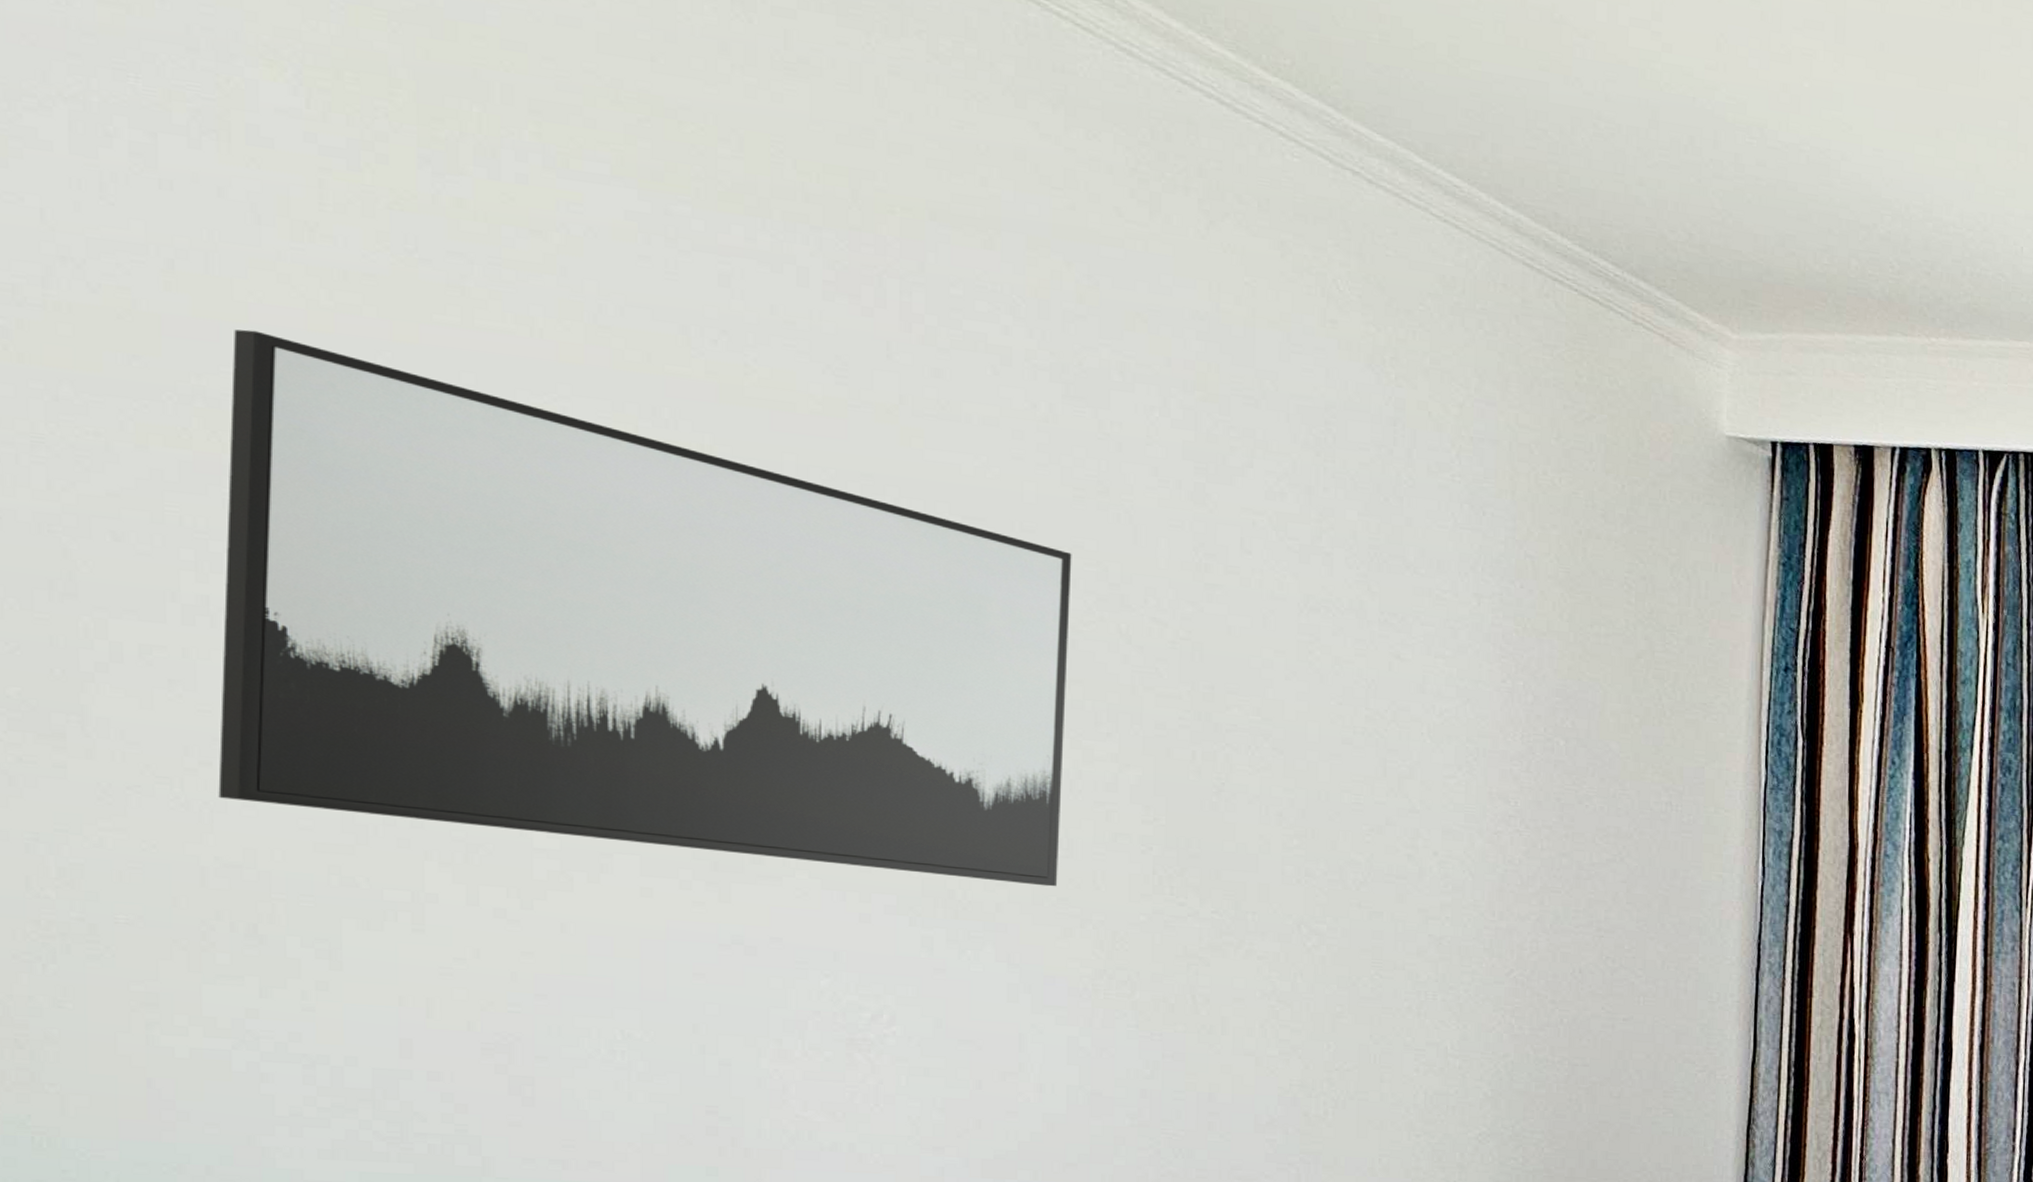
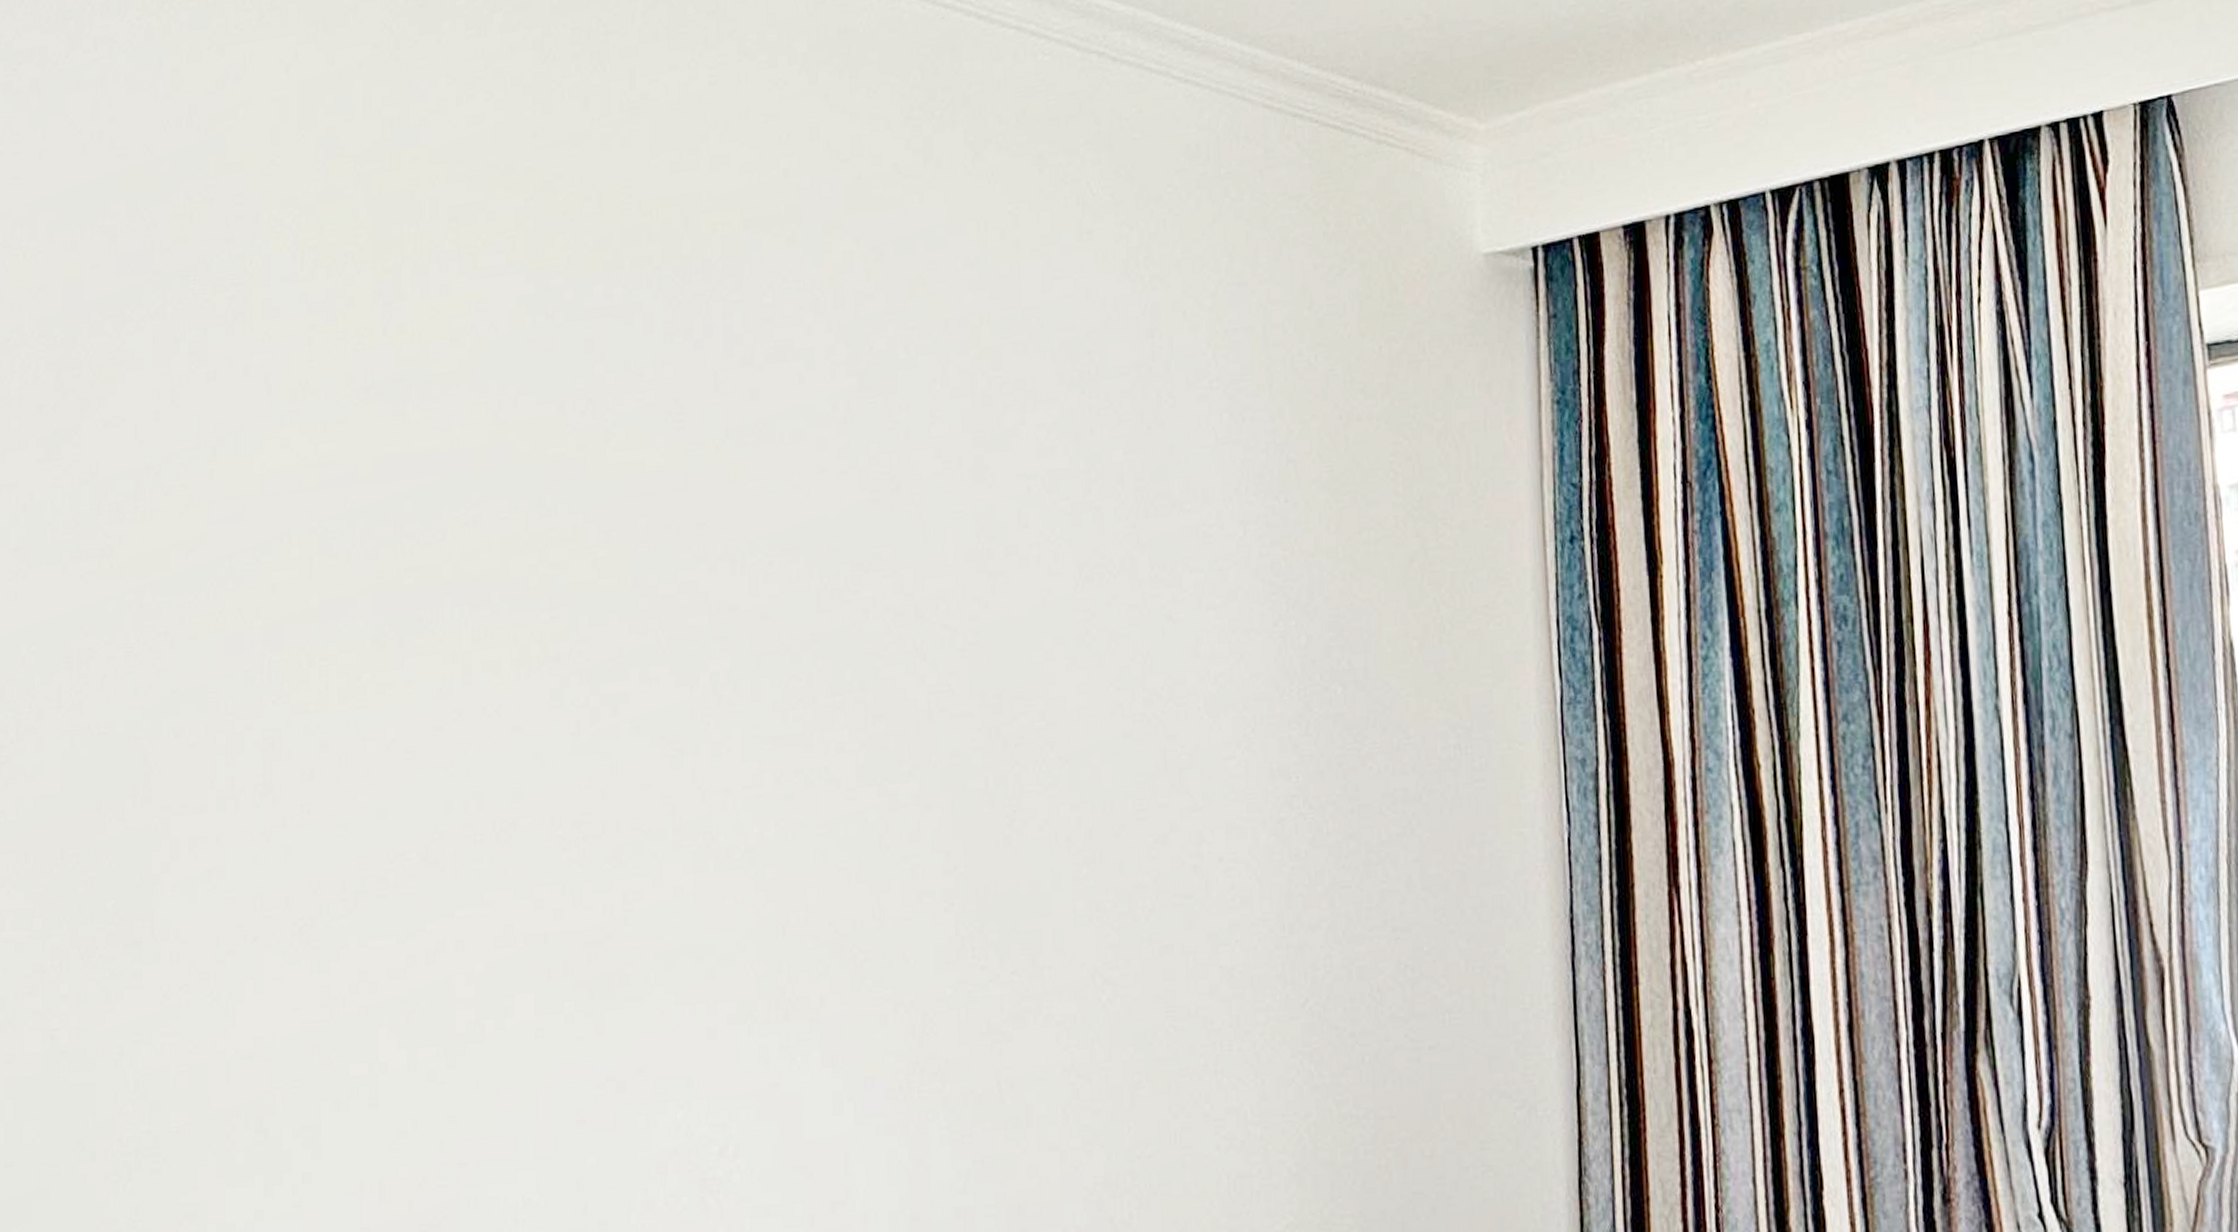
wall art: present [218,329,1072,887] -> none [239,500,872,988]

